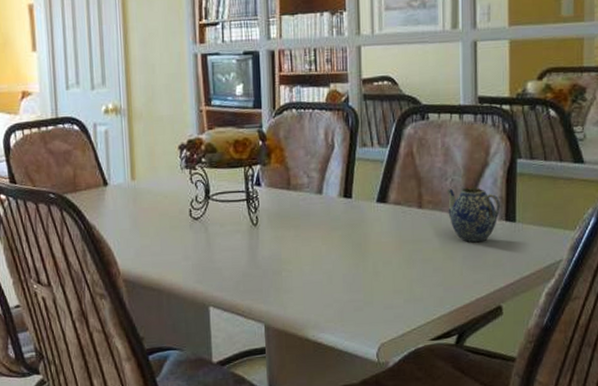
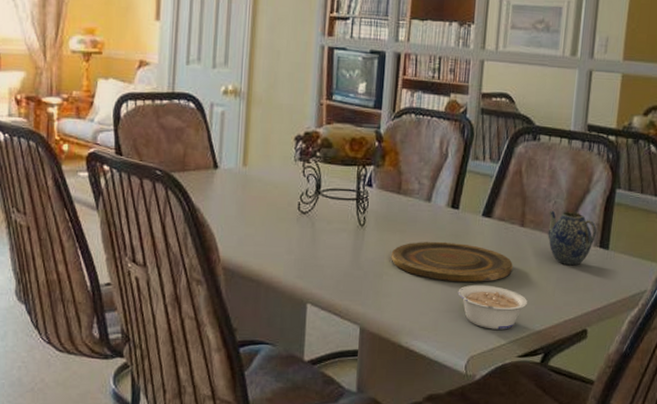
plate: none [288,232,415,272] -> present [391,241,513,283]
legume: none [360,271,434,315] -> present [457,284,527,330]

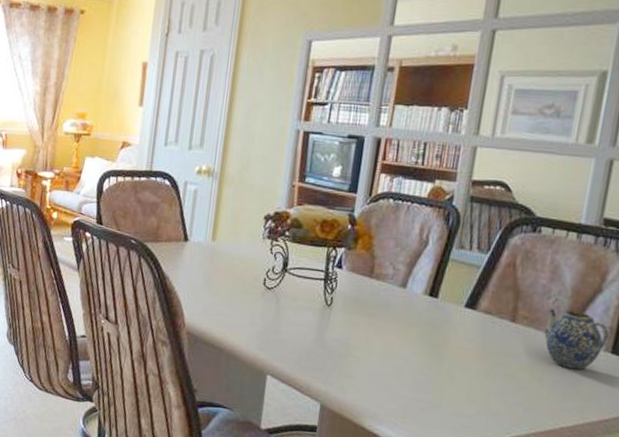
plate: present [391,241,513,283] -> none [357,327,499,376]
legume: present [457,284,527,330] -> none [431,376,515,428]

